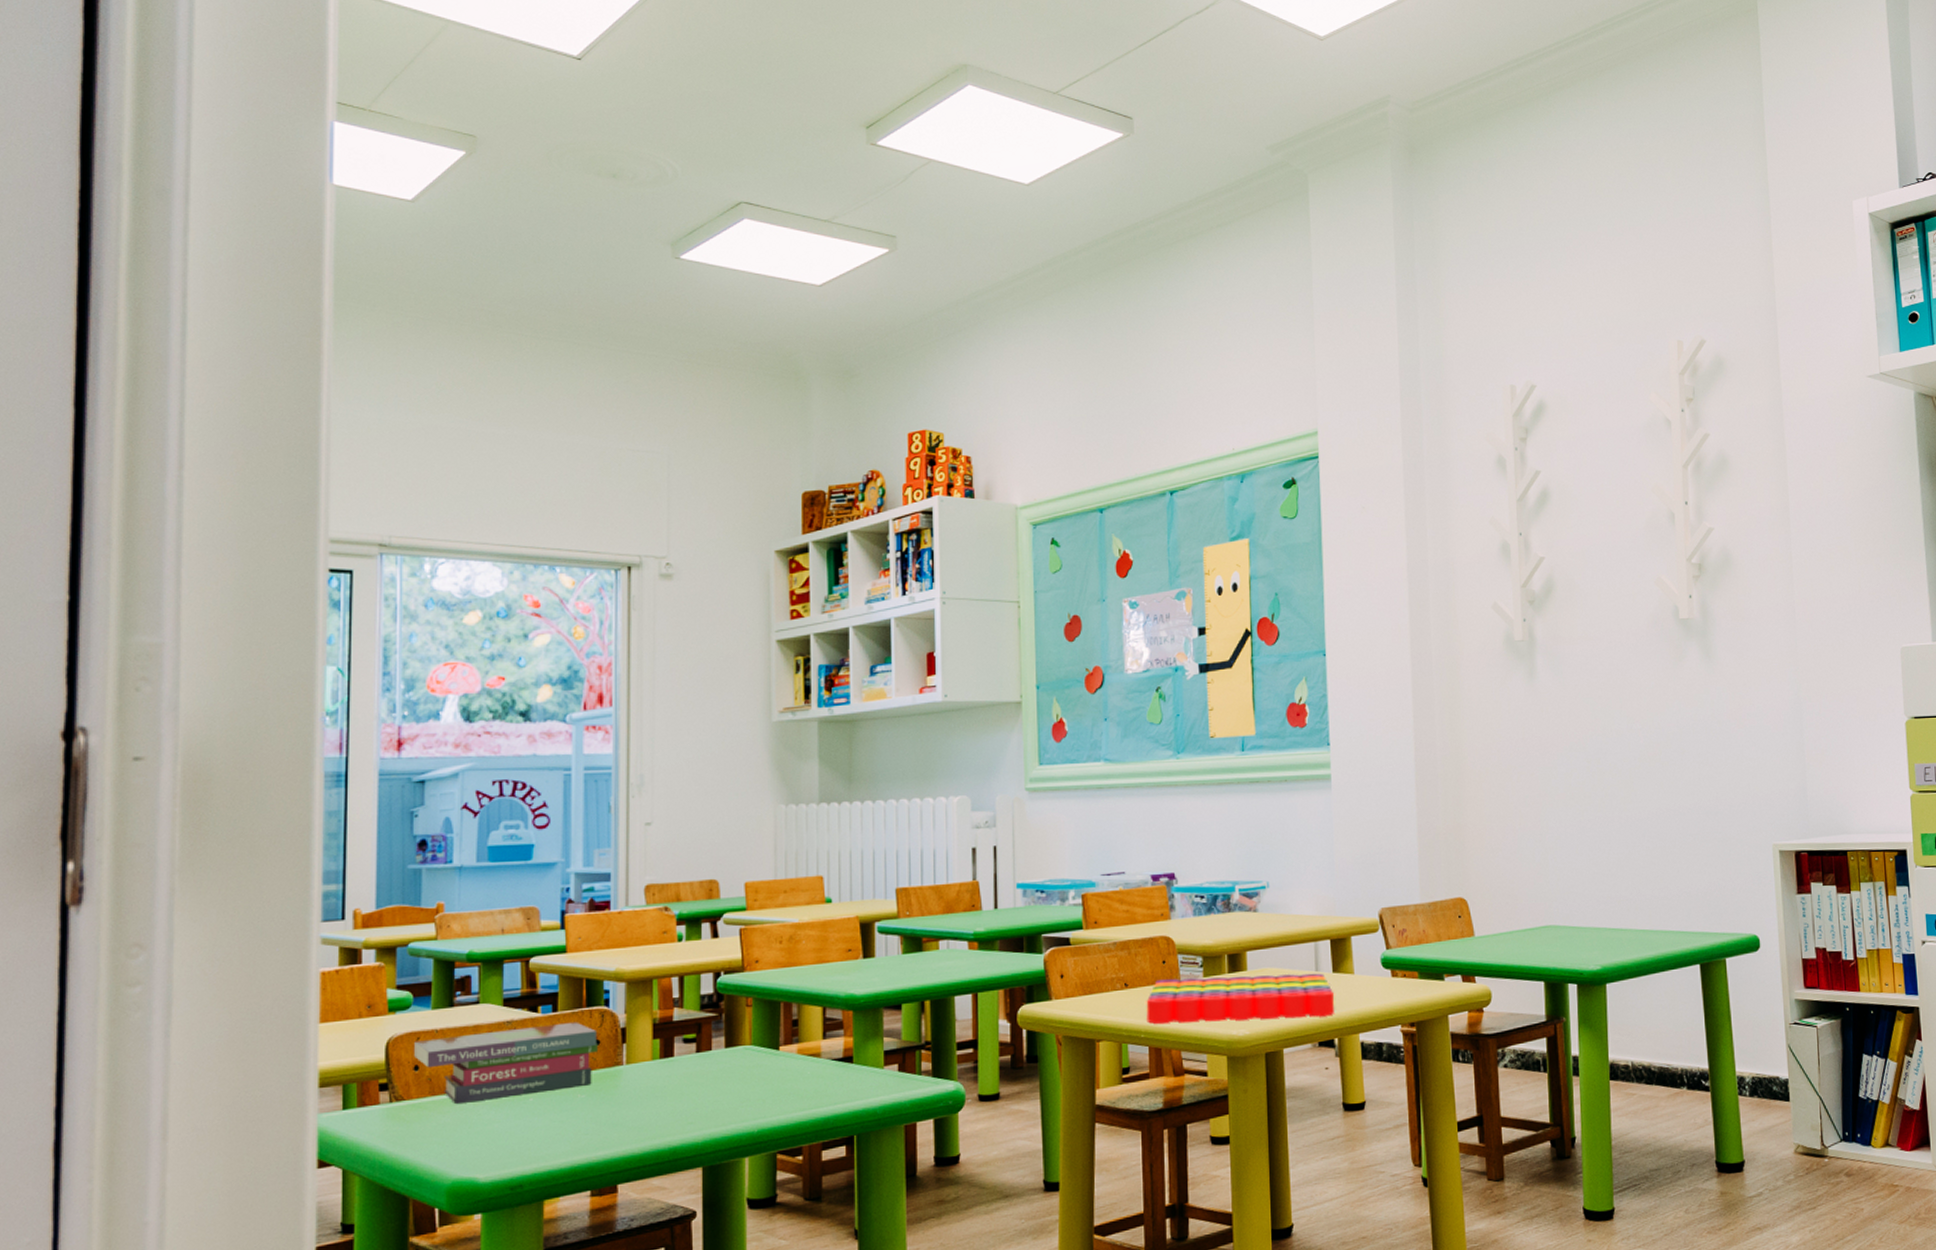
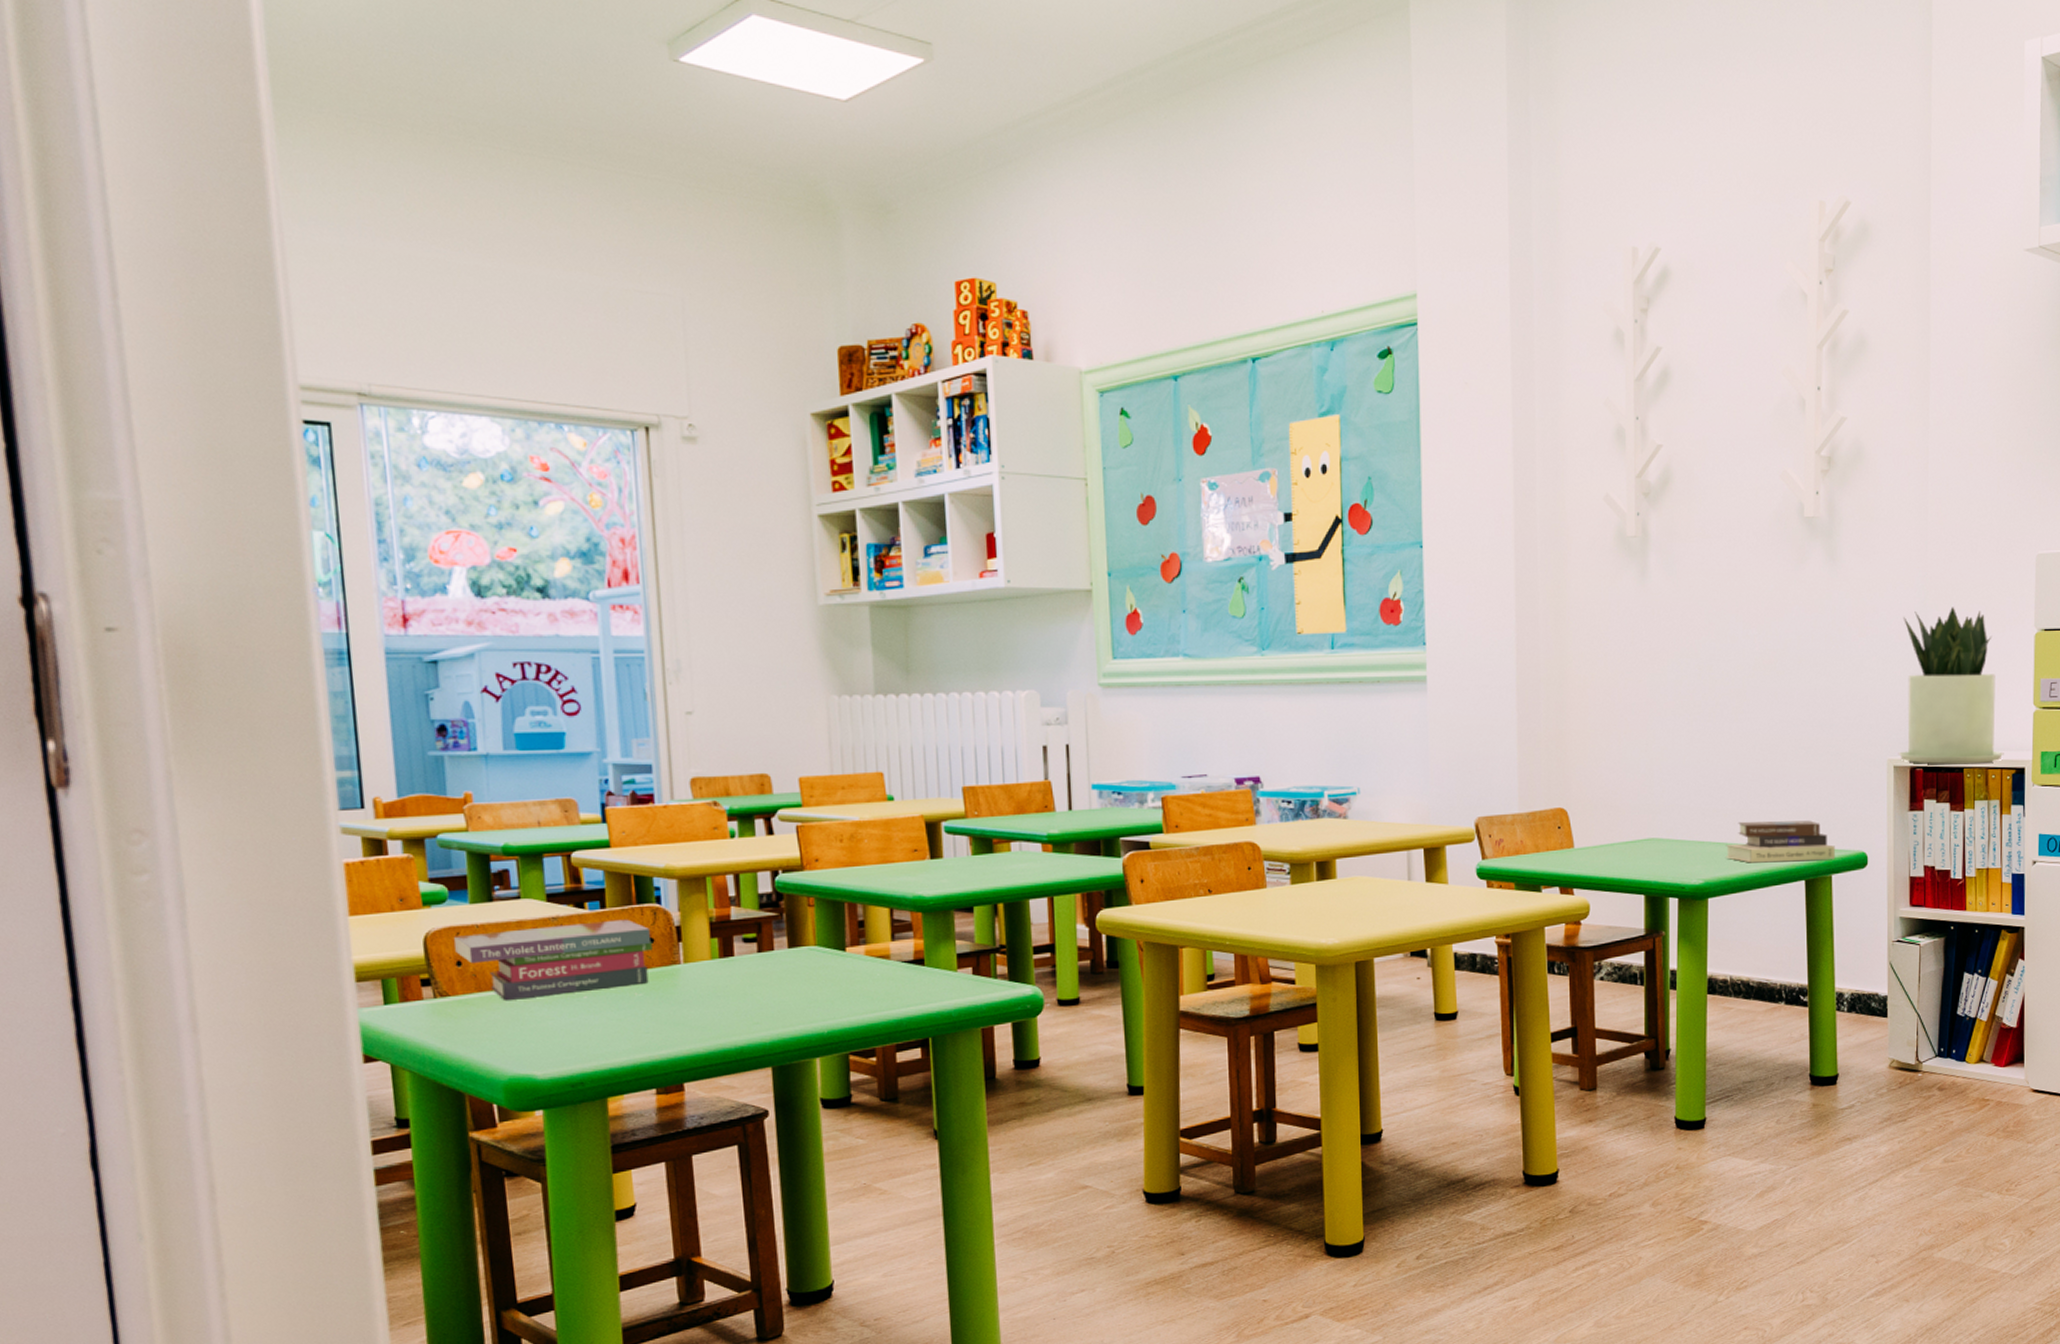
toy blocks: present [1146,973,1334,1023] -> none [1231,882,1427,931]
books: none [1621,905,1728,948] -> present [1726,820,1835,863]
planter: none [1779,698,1885,849] -> present [1898,607,2004,765]

